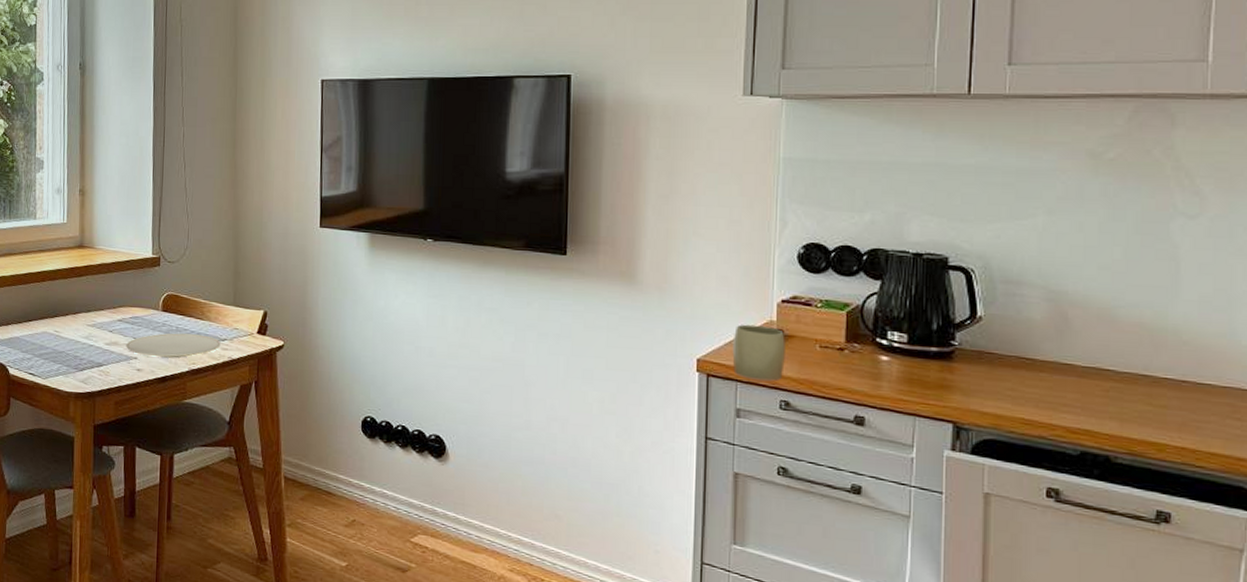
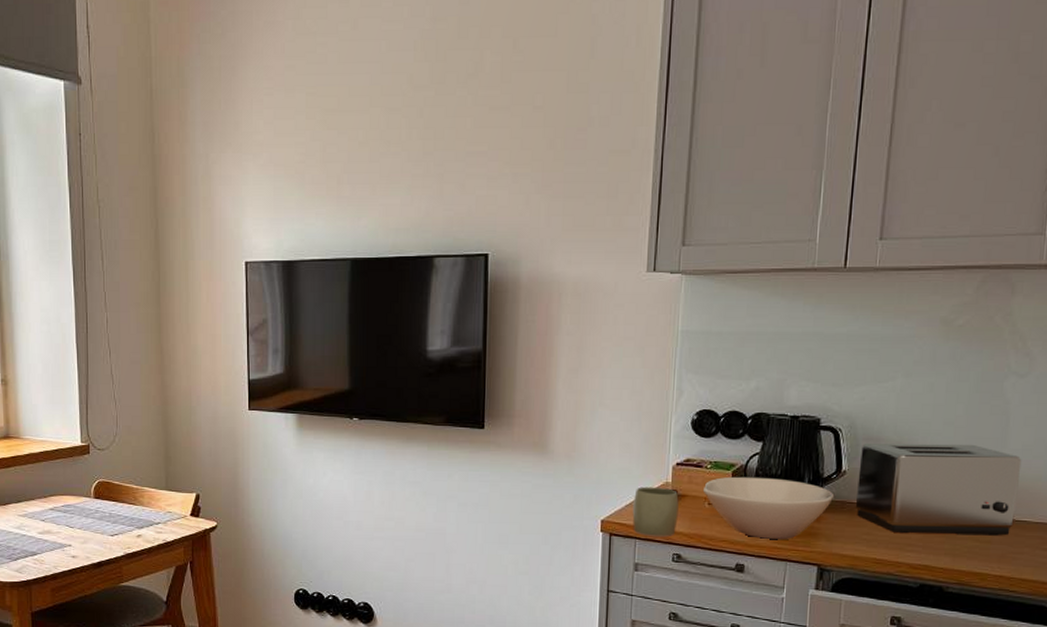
plate: present [126,333,221,358] -> none [59,519,155,544]
bowl: none [812,317,970,392] -> present [702,476,835,540]
toaster: none [995,287,1199,400] -> present [855,443,1022,536]

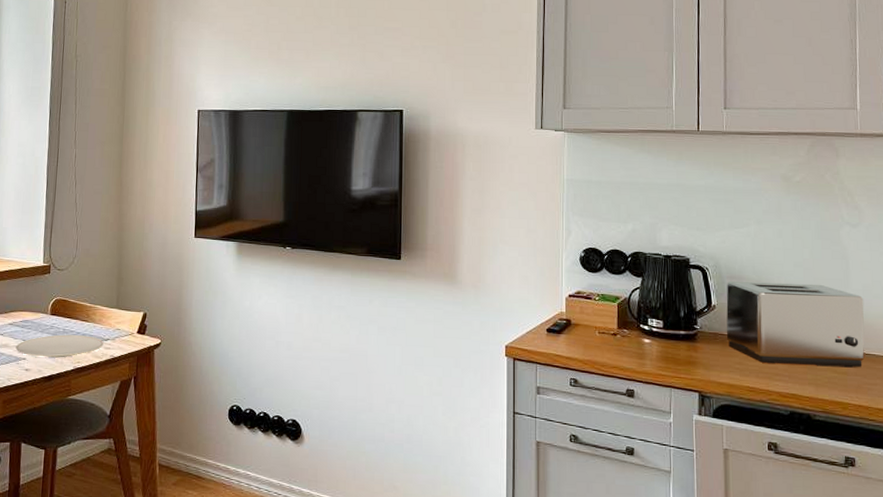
plate: none [59,519,155,544] -> present [15,334,104,358]
mug: present [632,486,679,538] -> none [532,315,573,363]
bowl: present [702,476,835,540] -> none [593,308,708,368]

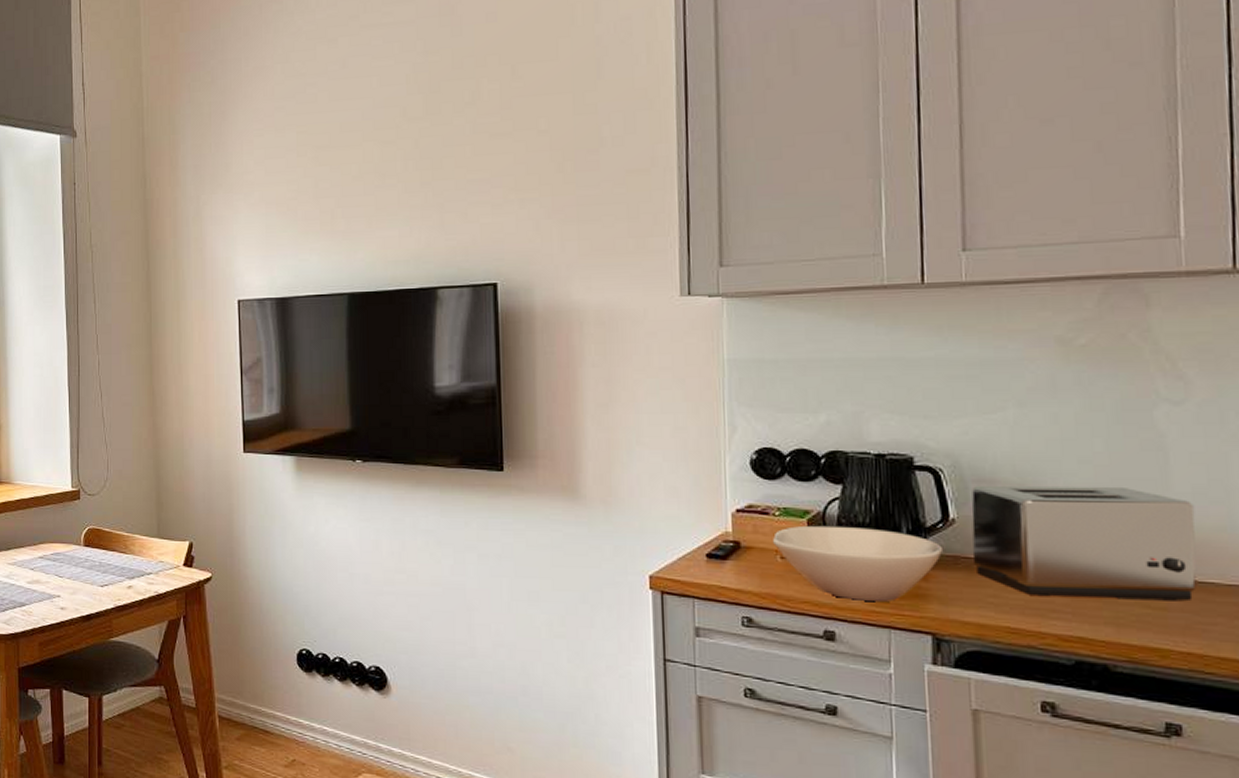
plate: present [15,334,104,358] -> none [48,568,146,595]
bowl: none [593,308,708,368] -> present [772,525,944,603]

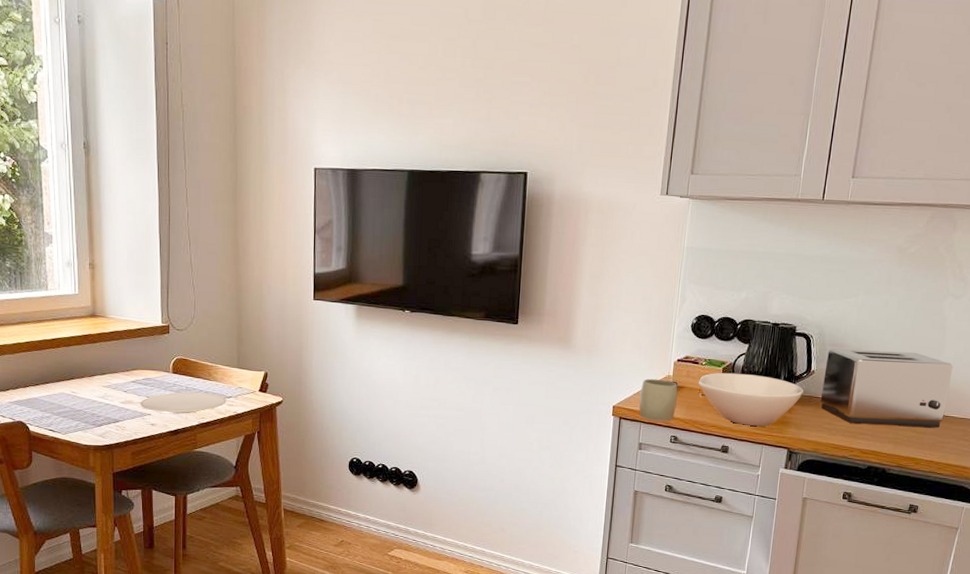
plate: none [48,568,146,595] -> present [140,392,227,414]
mug: none [686,537,744,598] -> present [638,378,678,422]

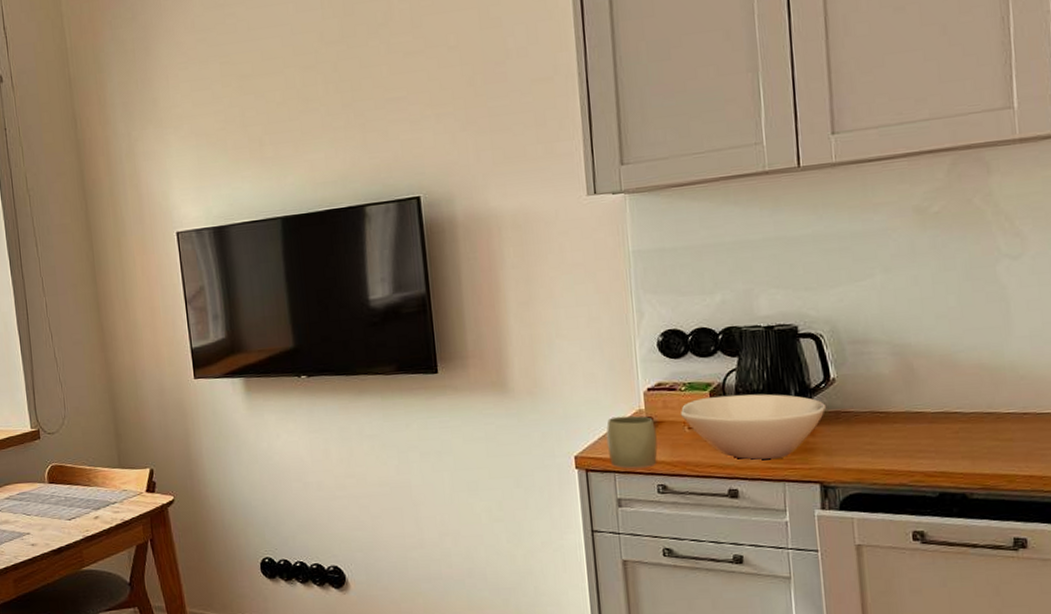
plate: present [140,392,227,414] -> none [17,501,112,530]
toaster: present [820,349,953,428] -> none [848,336,1035,440]

